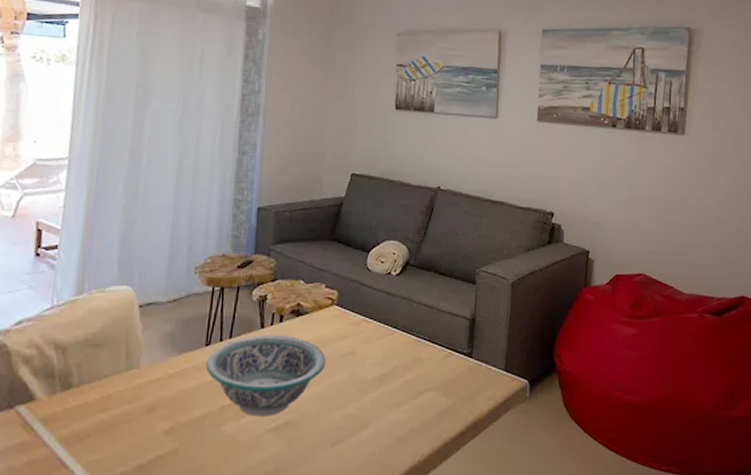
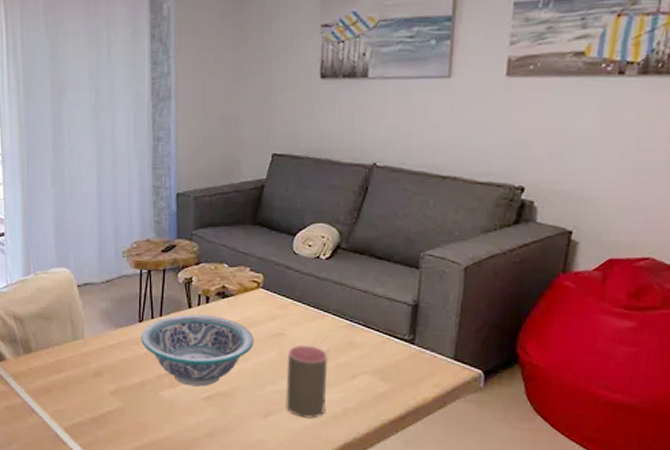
cup: none [354,363,396,444] -> present [286,344,328,419]

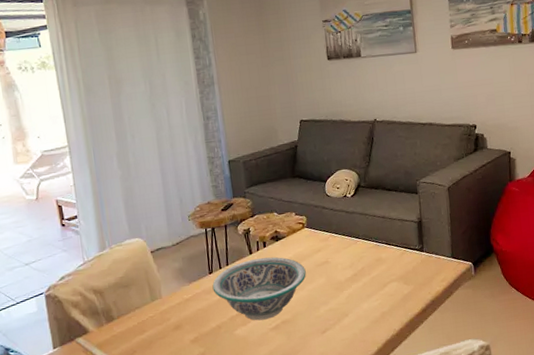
cup: present [286,344,328,419] -> none [333,267,369,328]

